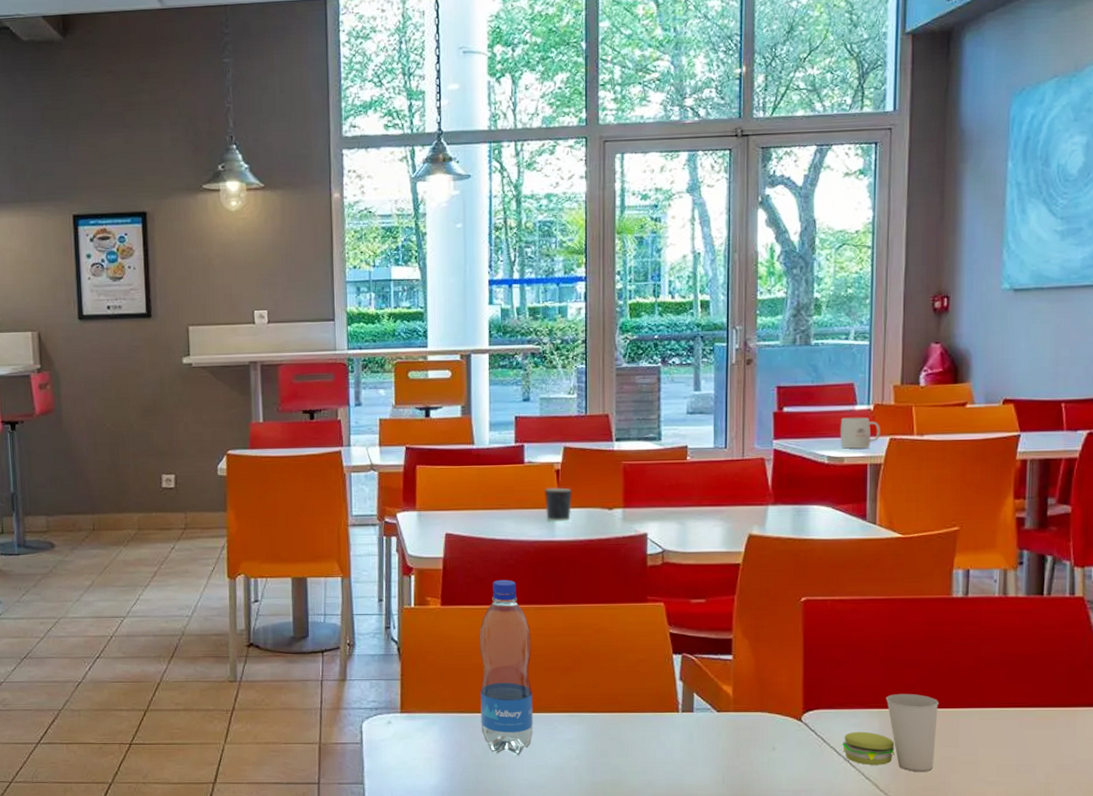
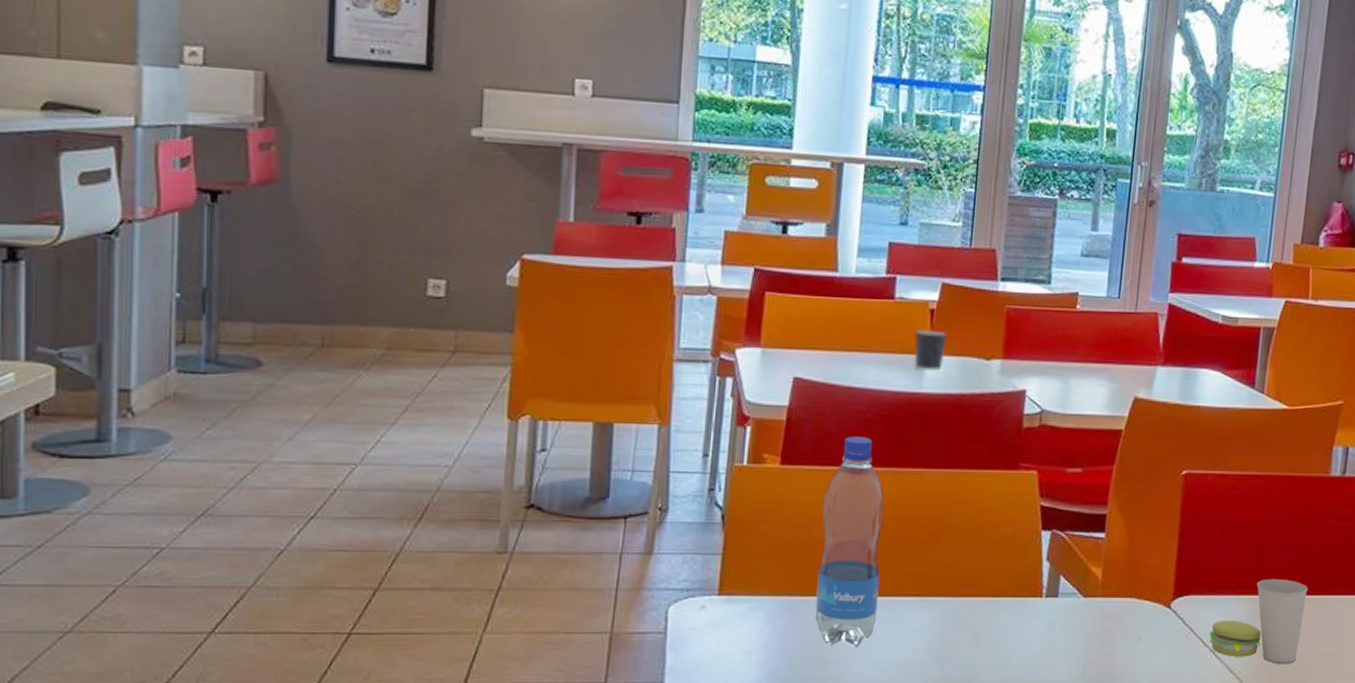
mug: present [840,417,880,449] -> none [1236,274,1277,310]

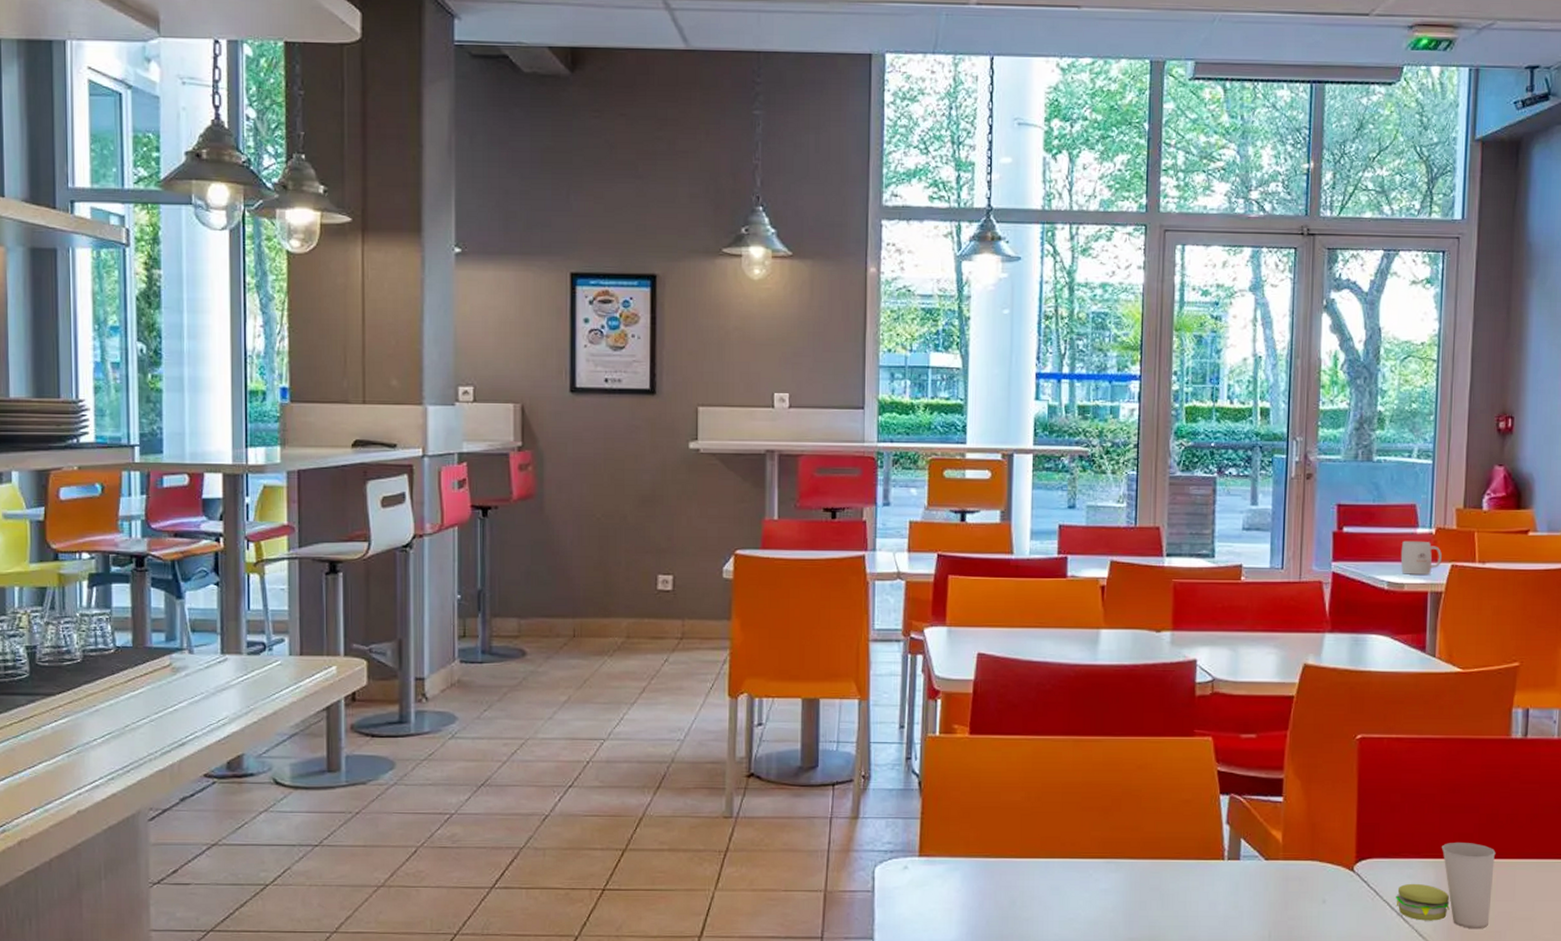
bottle: present [815,436,885,648] -> none [1008,707,1068,908]
mug: present [914,330,948,373] -> none [1087,605,1118,646]
mug: none [1236,274,1277,310] -> present [1400,540,1442,575]

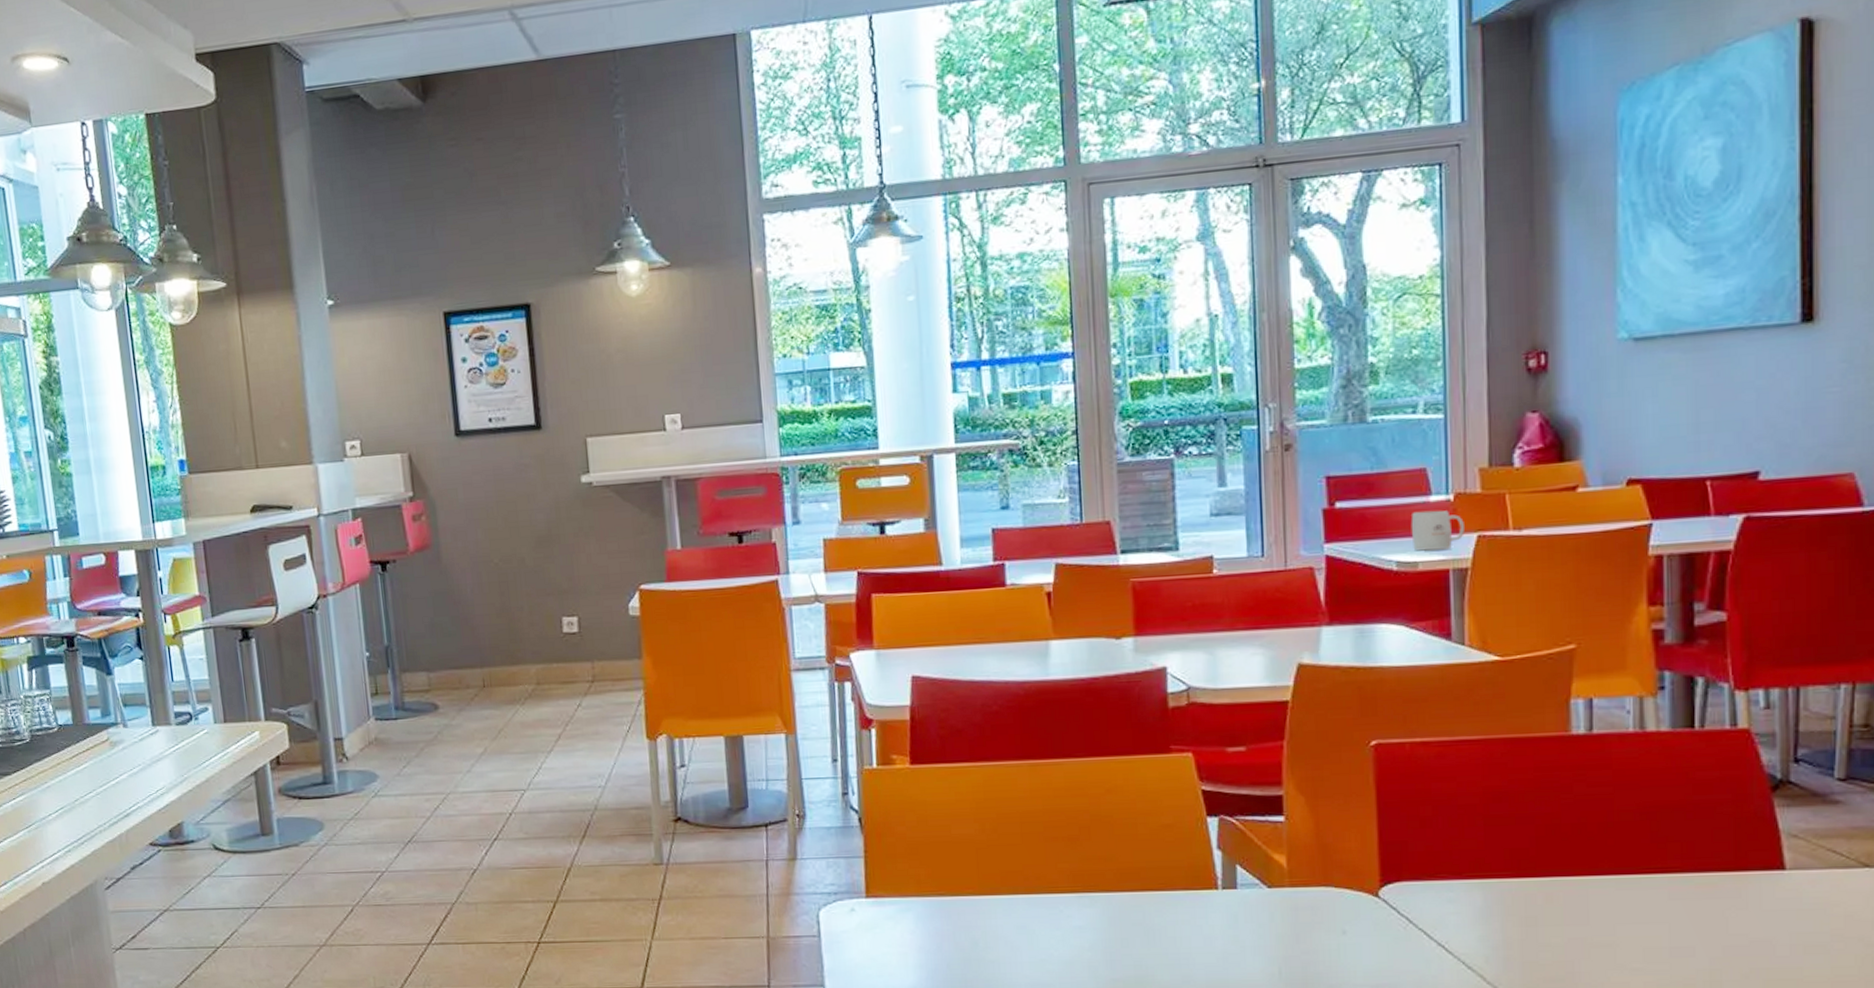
cup: present [1396,843,1496,929] -> none [1434,859,1561,959]

